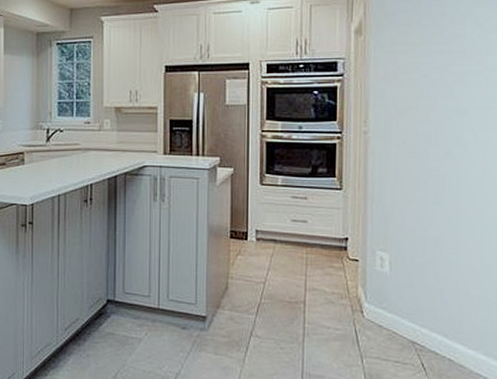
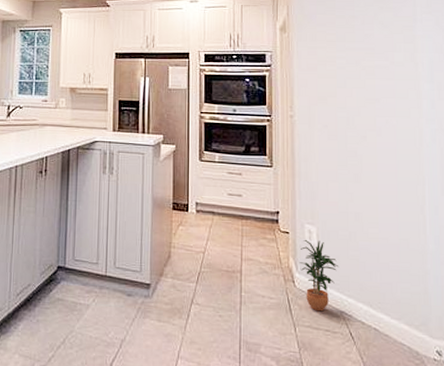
potted plant: none [369,267,413,342] -> present [300,239,339,312]

